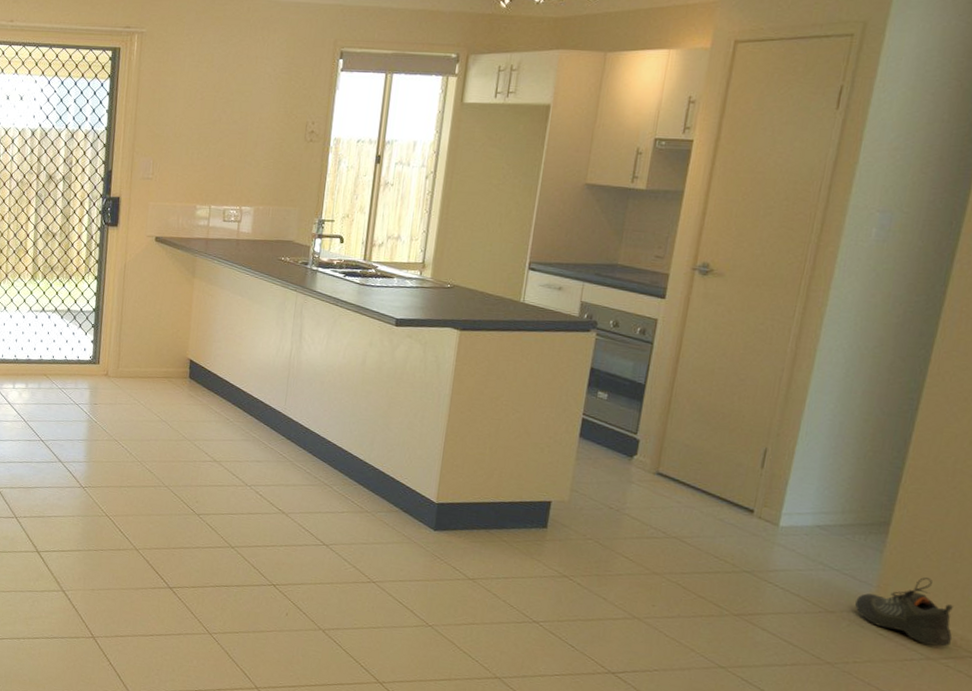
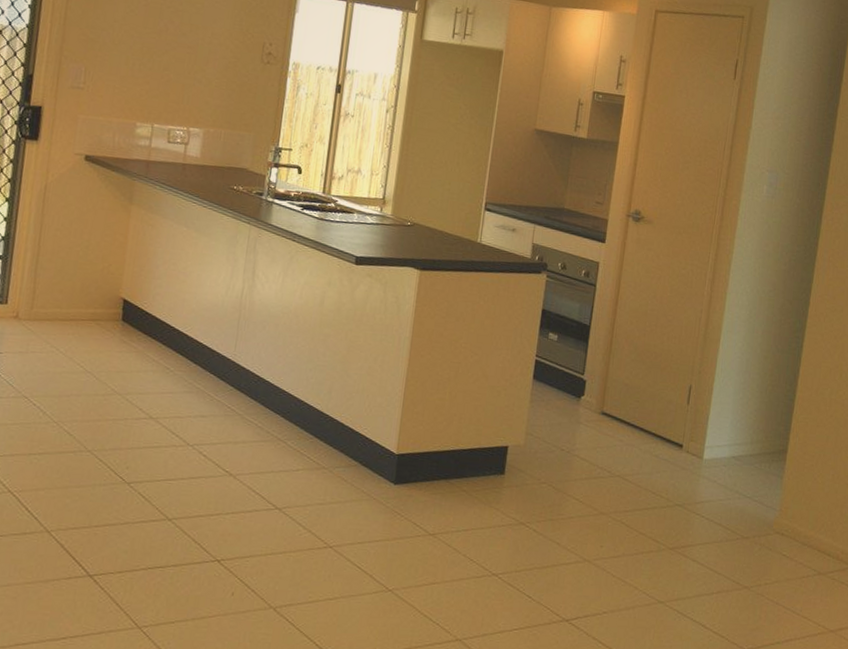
shoe: present [855,577,953,647] -> none [764,499,836,562]

